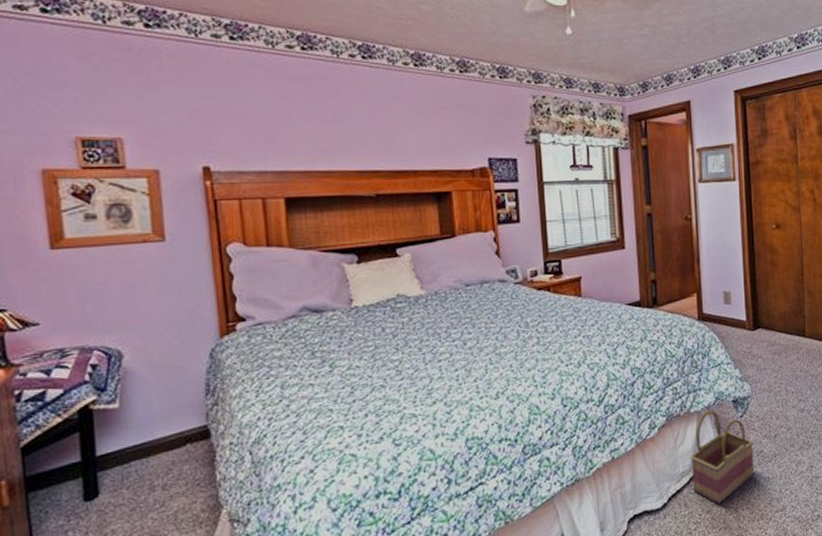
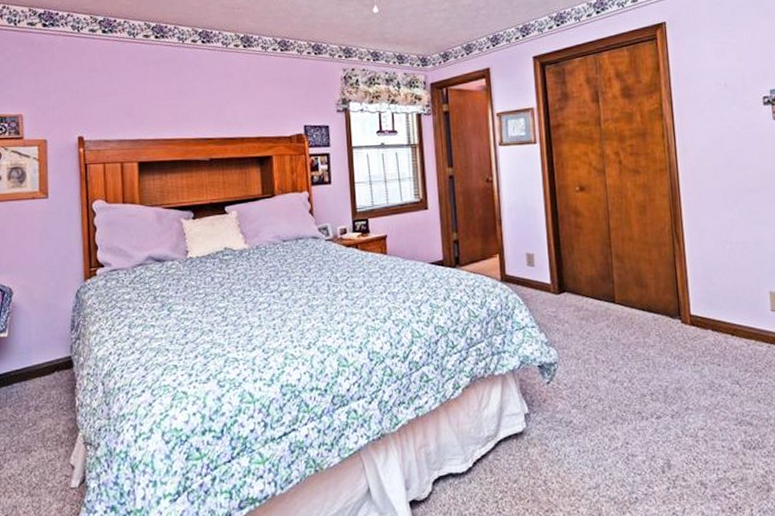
basket: present [690,410,755,504] -> none [495,374,564,474]

